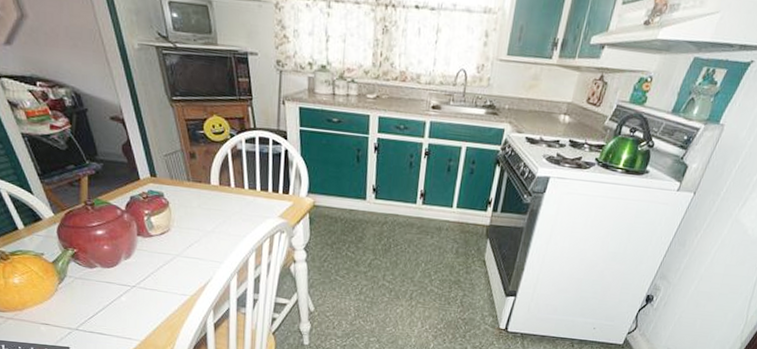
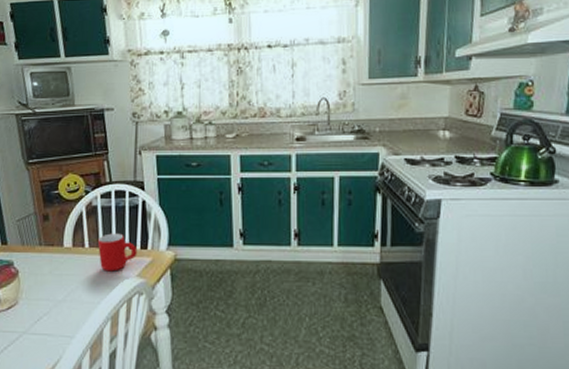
mug: none [243,176,280,211] -> present [98,233,138,272]

